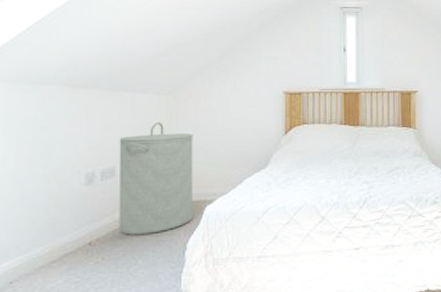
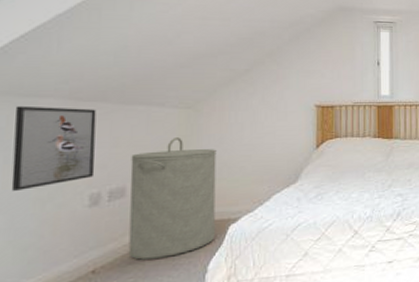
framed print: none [22,92,90,168] -> present [11,105,97,191]

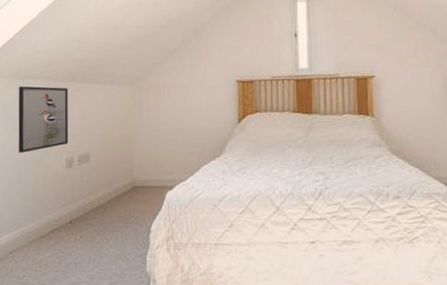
laundry hamper: present [128,138,217,260] -> none [92,112,155,216]

